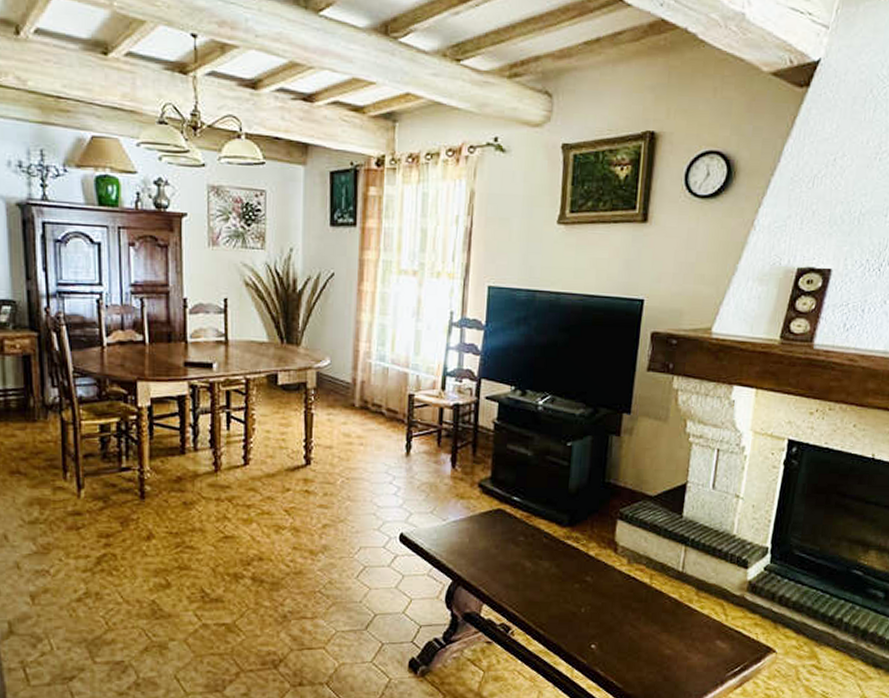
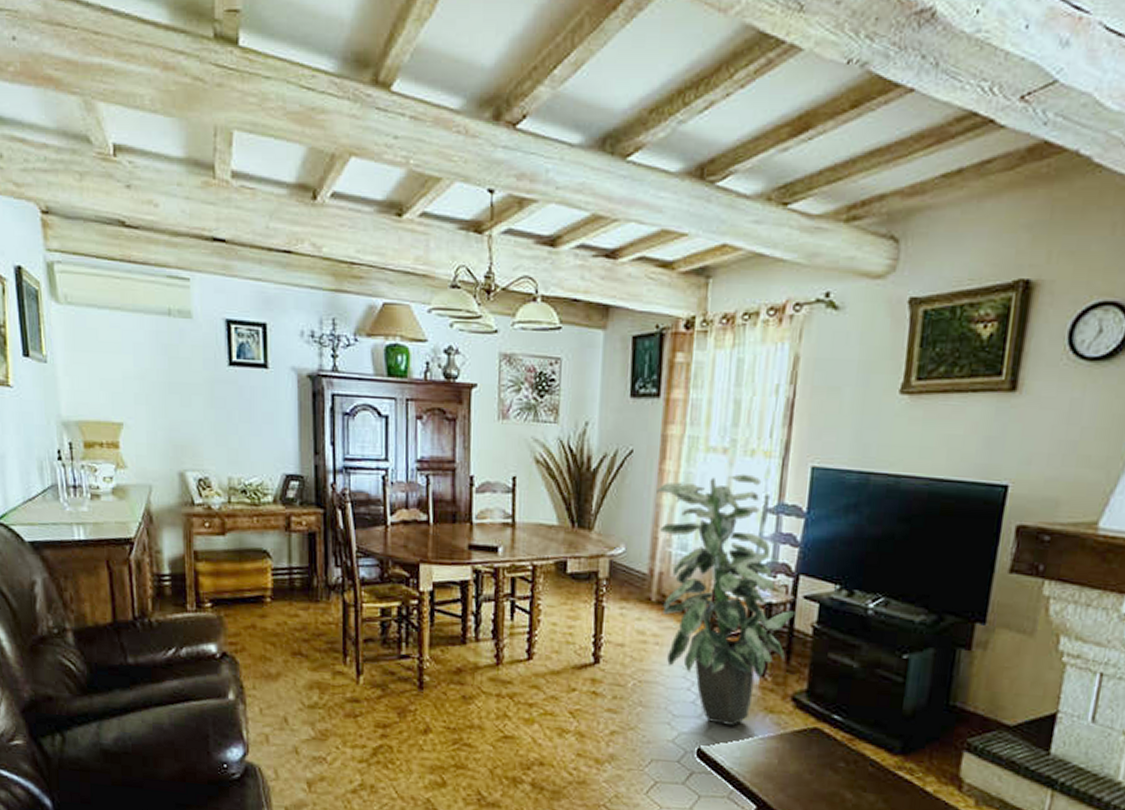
indoor plant: none [356,293,479,512] -> present [657,474,795,726]

